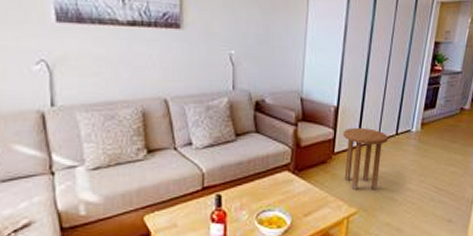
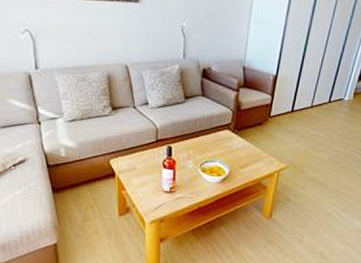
side table: present [343,127,389,191] -> none [278,94,322,150]

